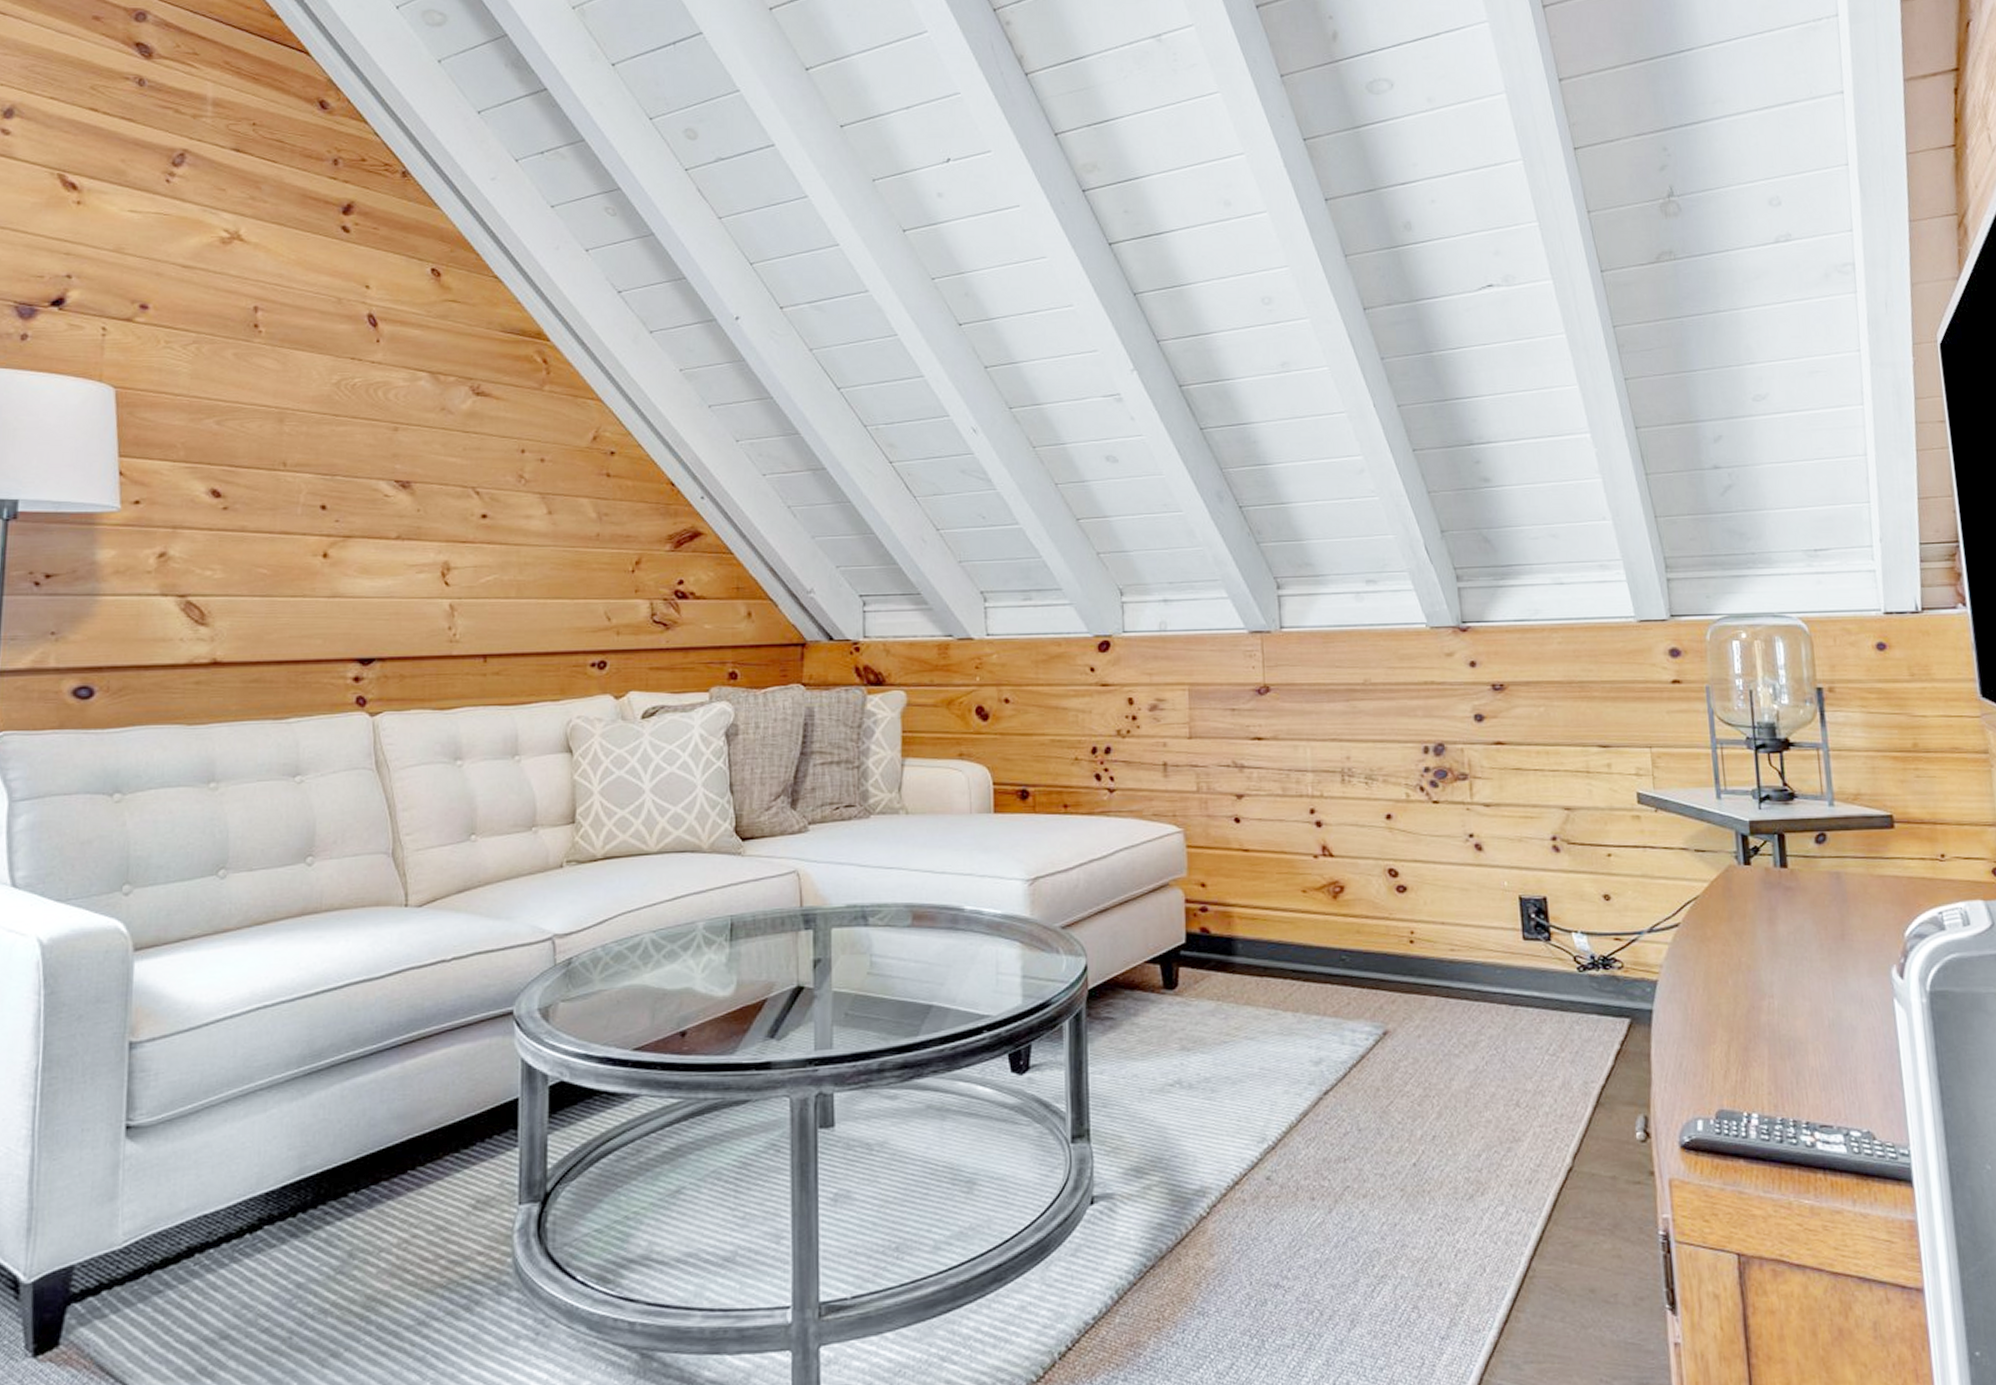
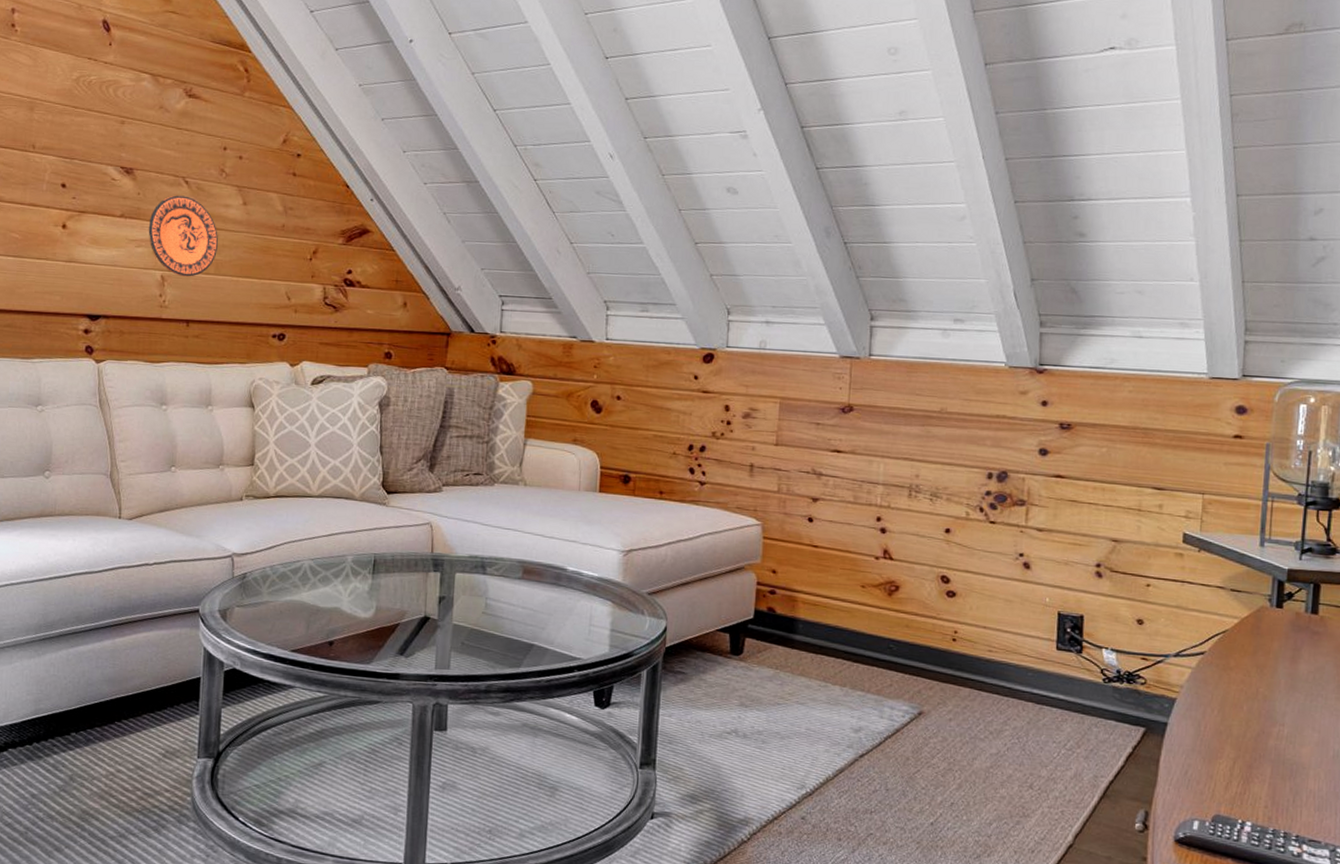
decorative plate: none [431,509,519,604] -> present [148,195,218,277]

